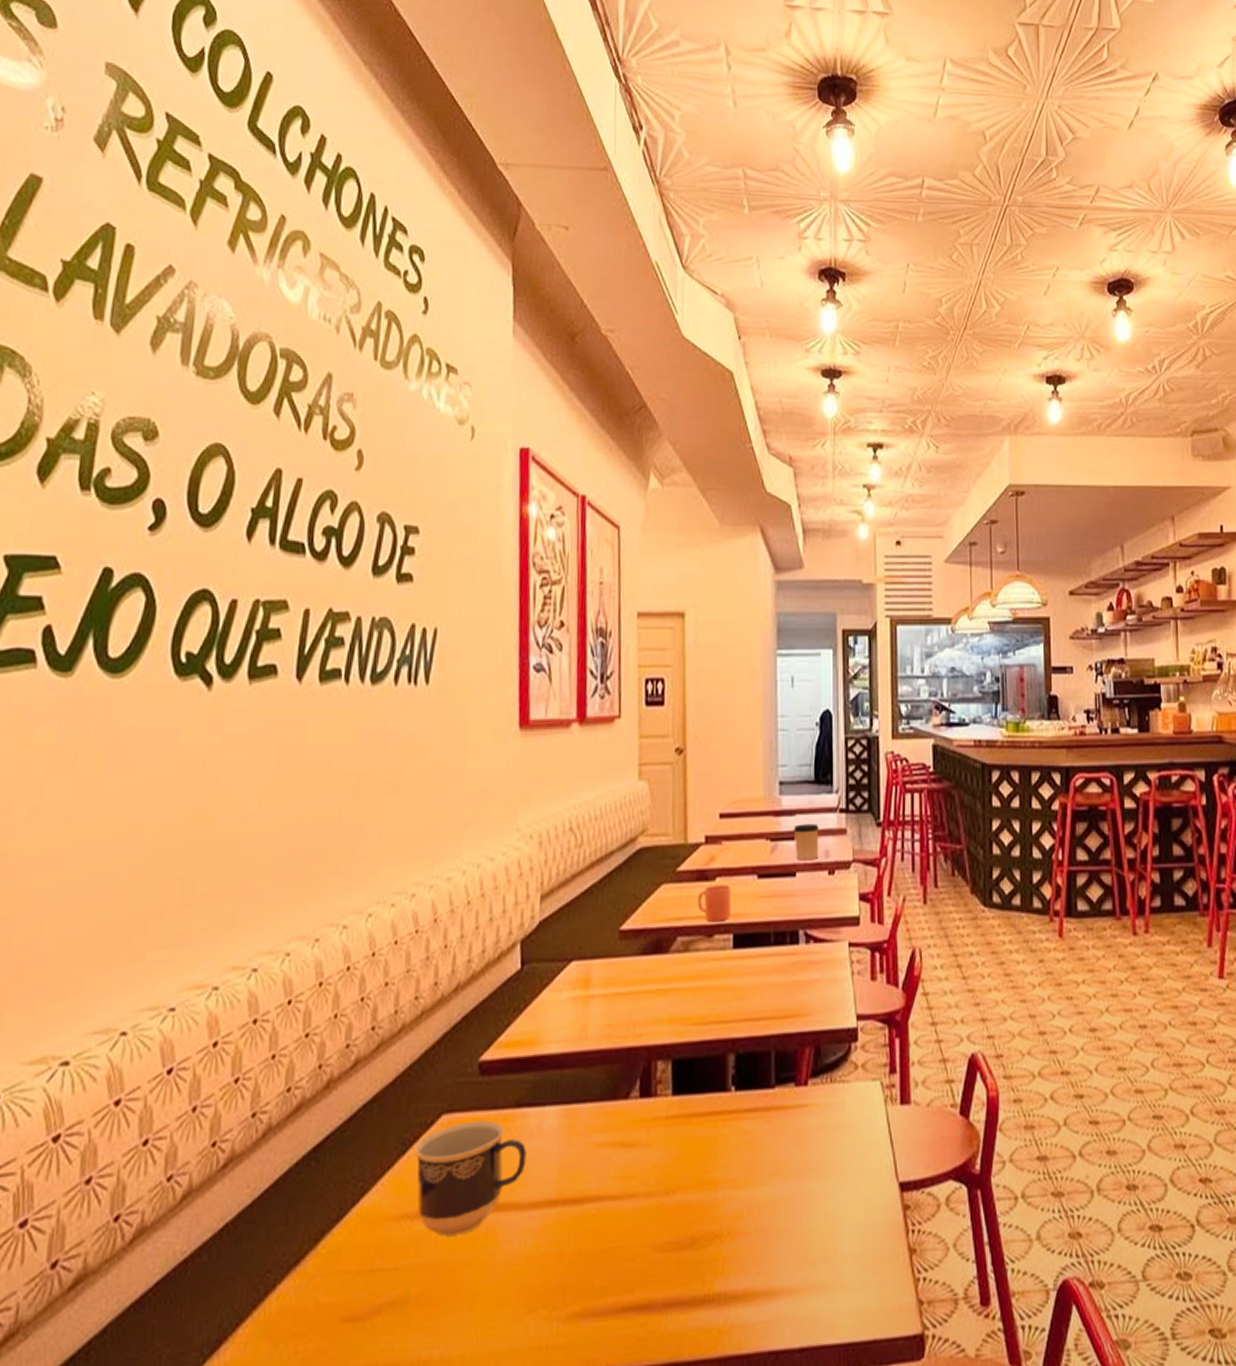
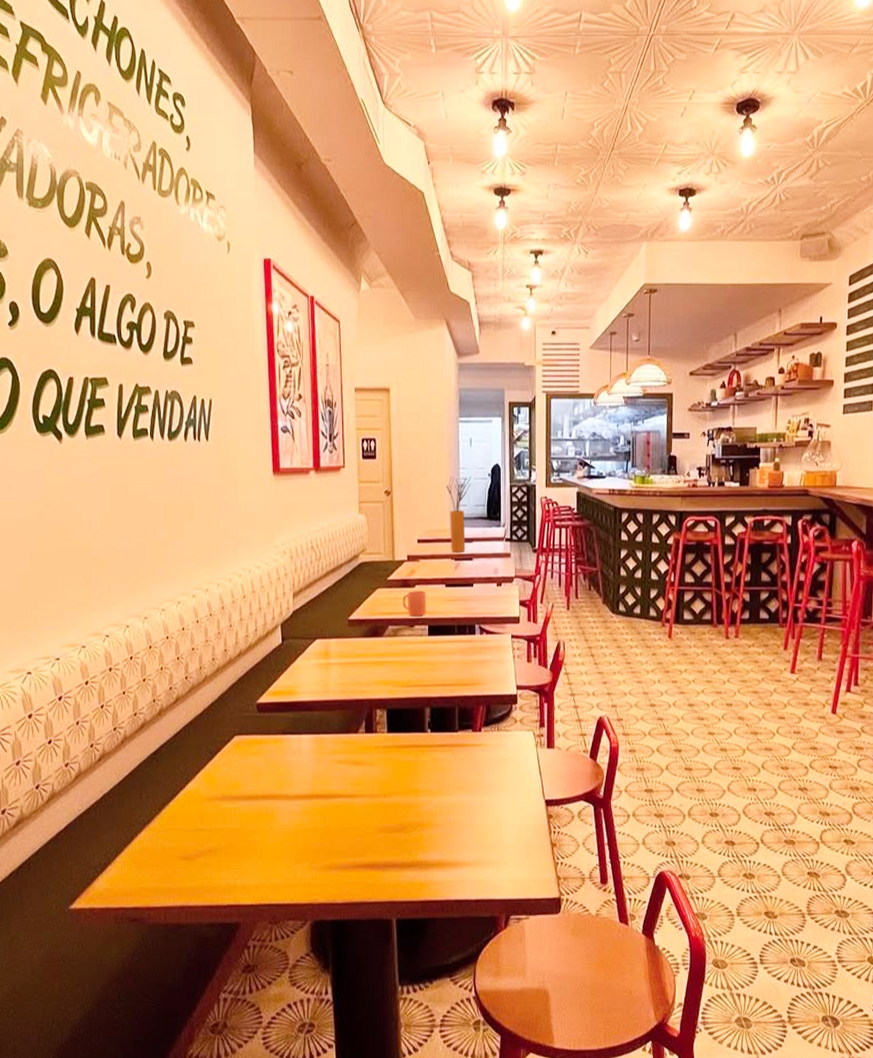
cup: present [415,1120,527,1236] -> none [219,741,291,812]
vase: none [758,727,793,831] -> present [445,476,471,553]
cup: present [793,823,819,861] -> none [471,549,490,576]

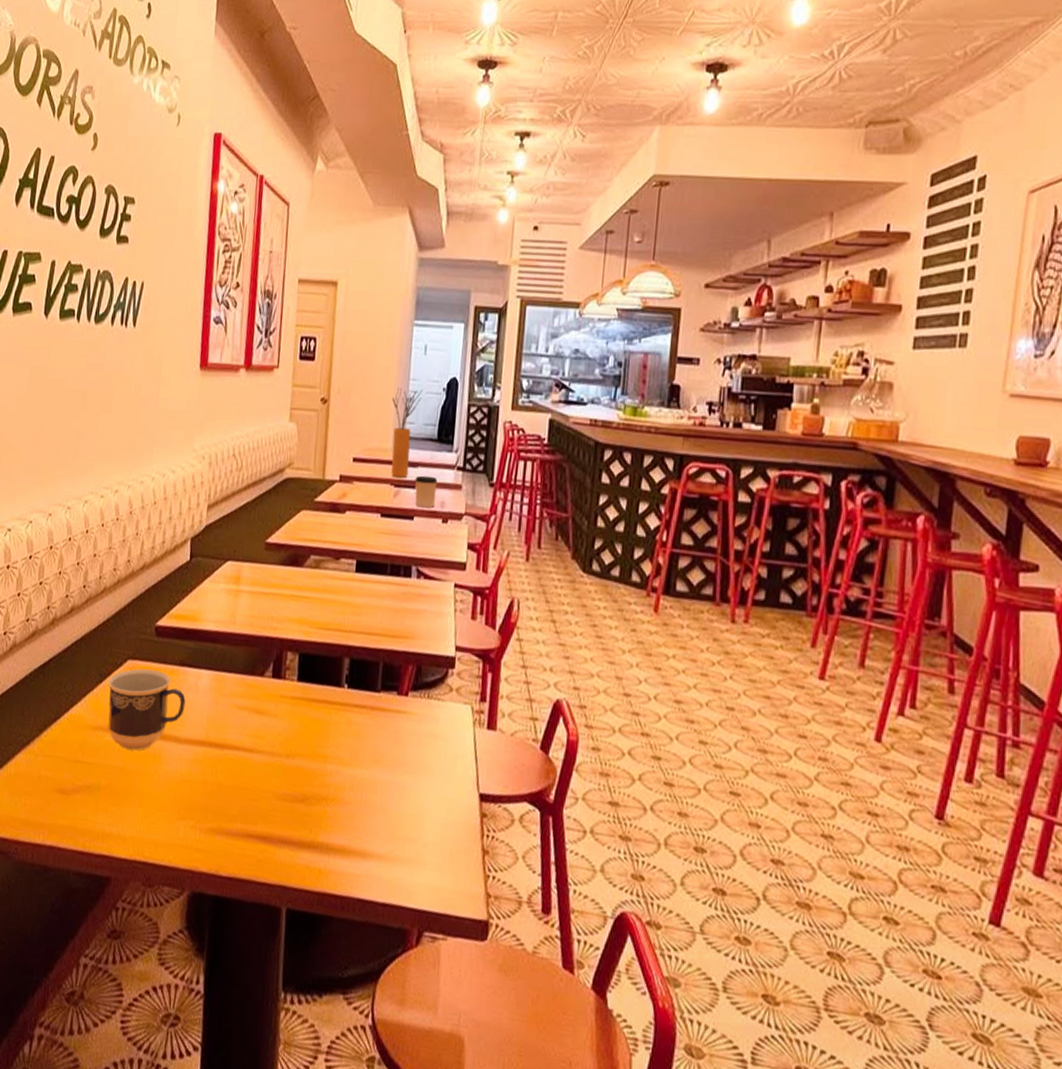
cup: none [219,741,291,812] -> present [108,668,186,751]
cup: present [402,591,427,617] -> none [329,517,357,548]
cup: none [471,549,490,576] -> present [415,475,438,509]

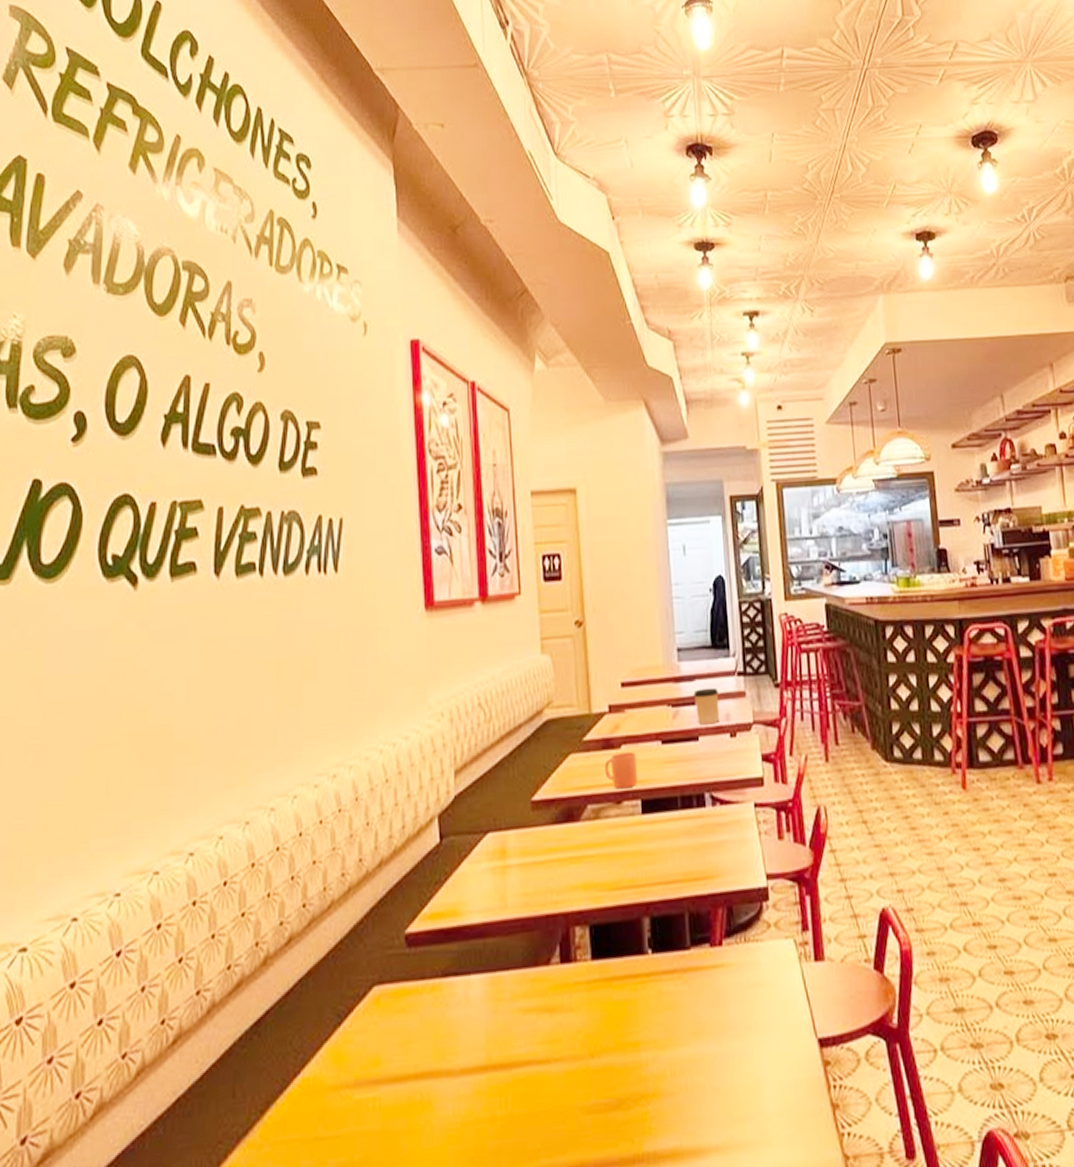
cup: present [108,668,186,751] -> none [350,990,456,1104]
cup: none [329,517,357,548] -> present [604,752,639,789]
vase: present [391,387,423,478] -> none [654,594,688,697]

